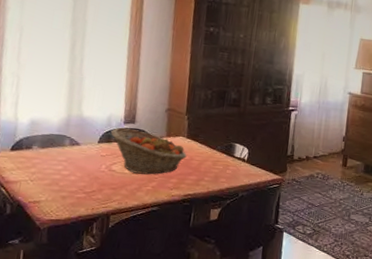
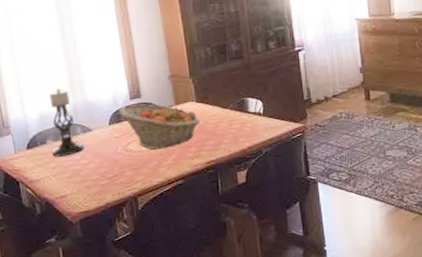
candle holder: none [35,99,69,164] -> present [47,88,85,157]

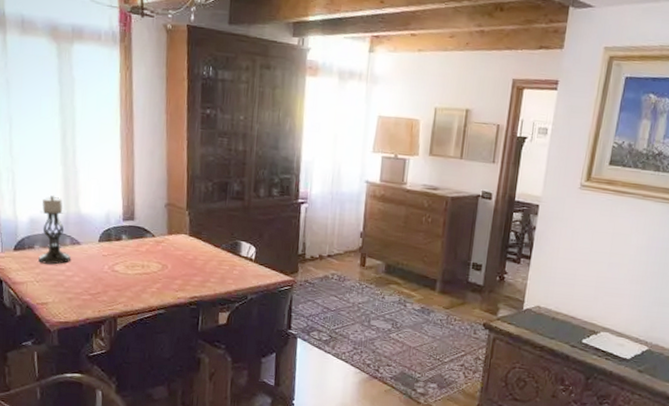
fruit basket: present [118,103,200,149] -> none [110,224,191,276]

